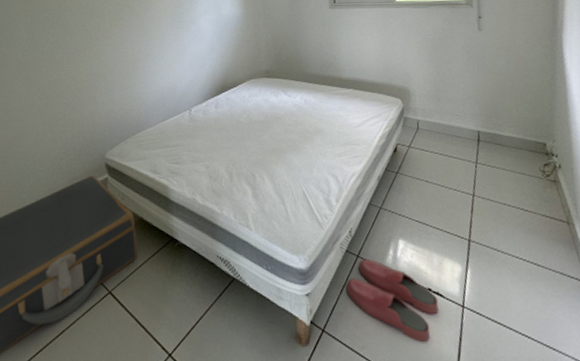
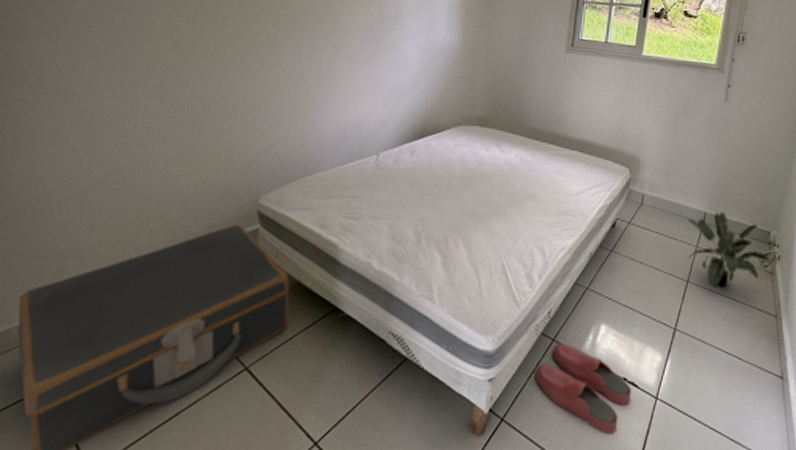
potted plant: none [464,130,552,200] -> present [688,212,771,288]

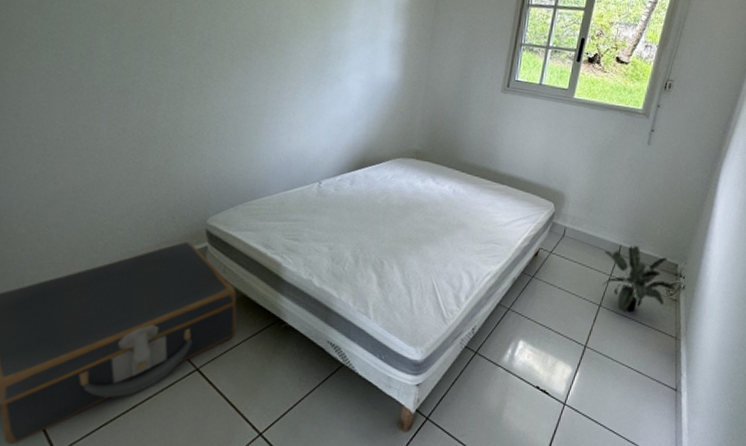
slippers: present [534,343,631,435] -> none [457,355,543,434]

